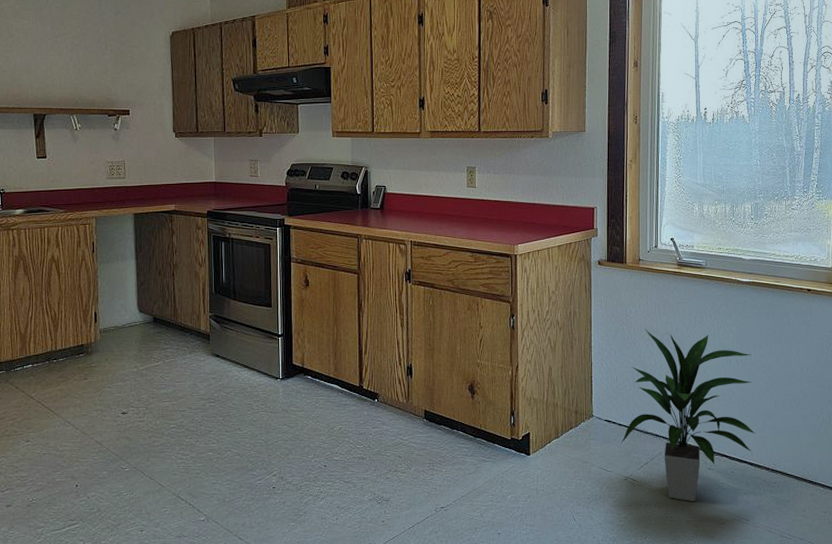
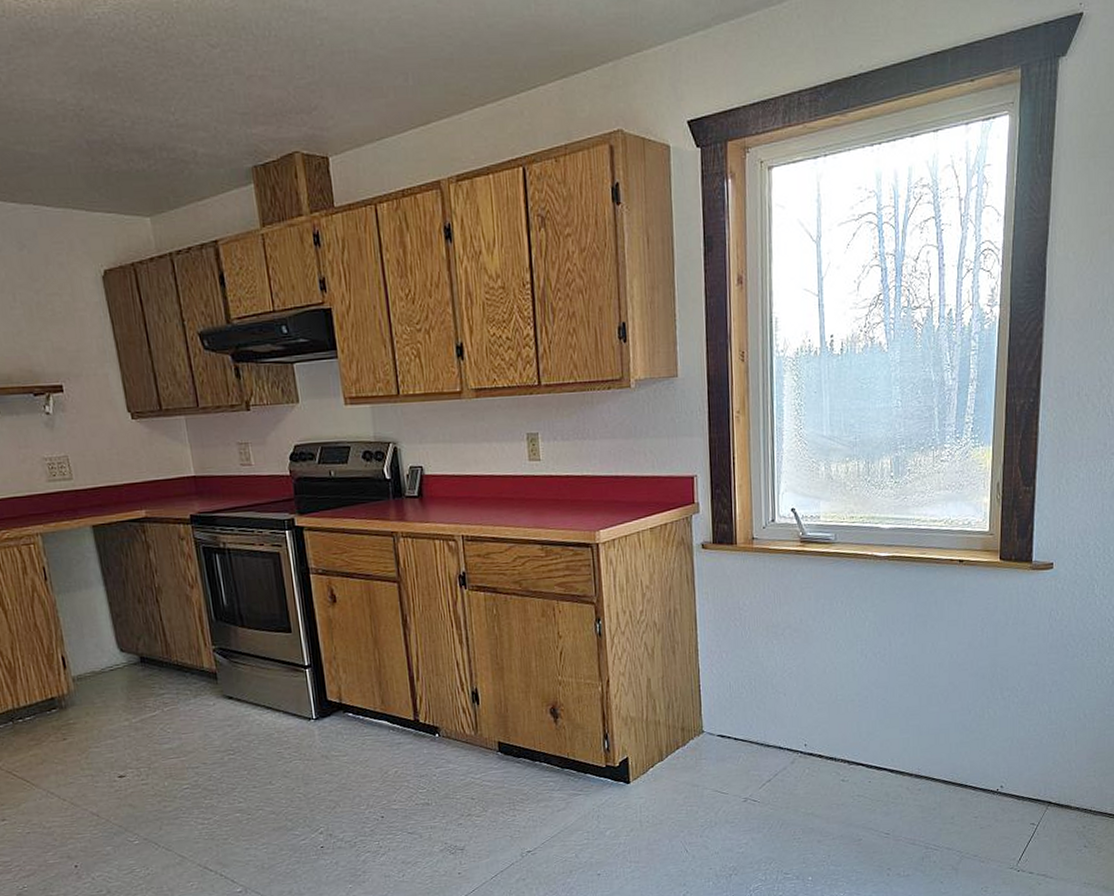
indoor plant: present [621,328,756,501] -> none [738,622,897,819]

